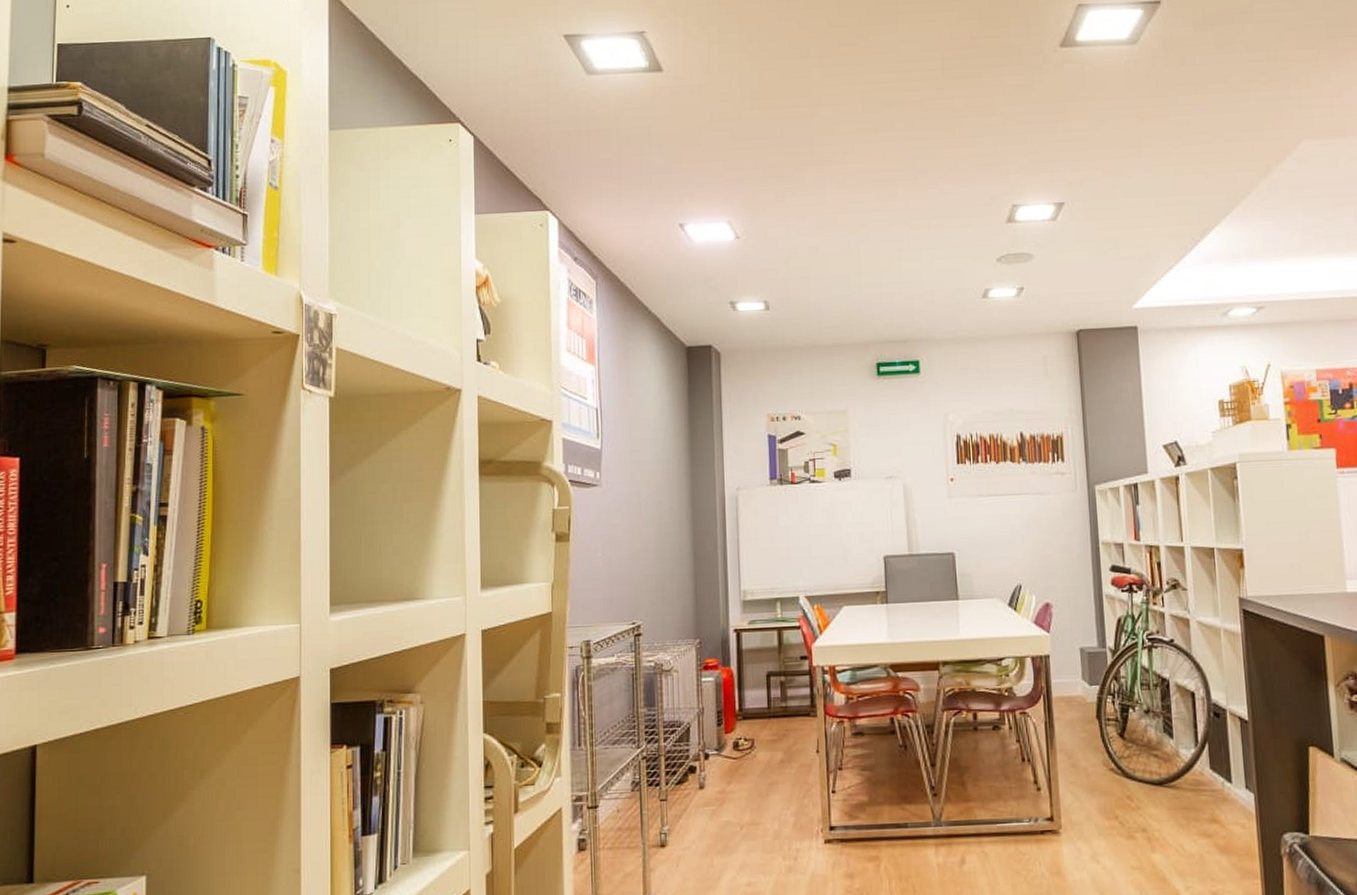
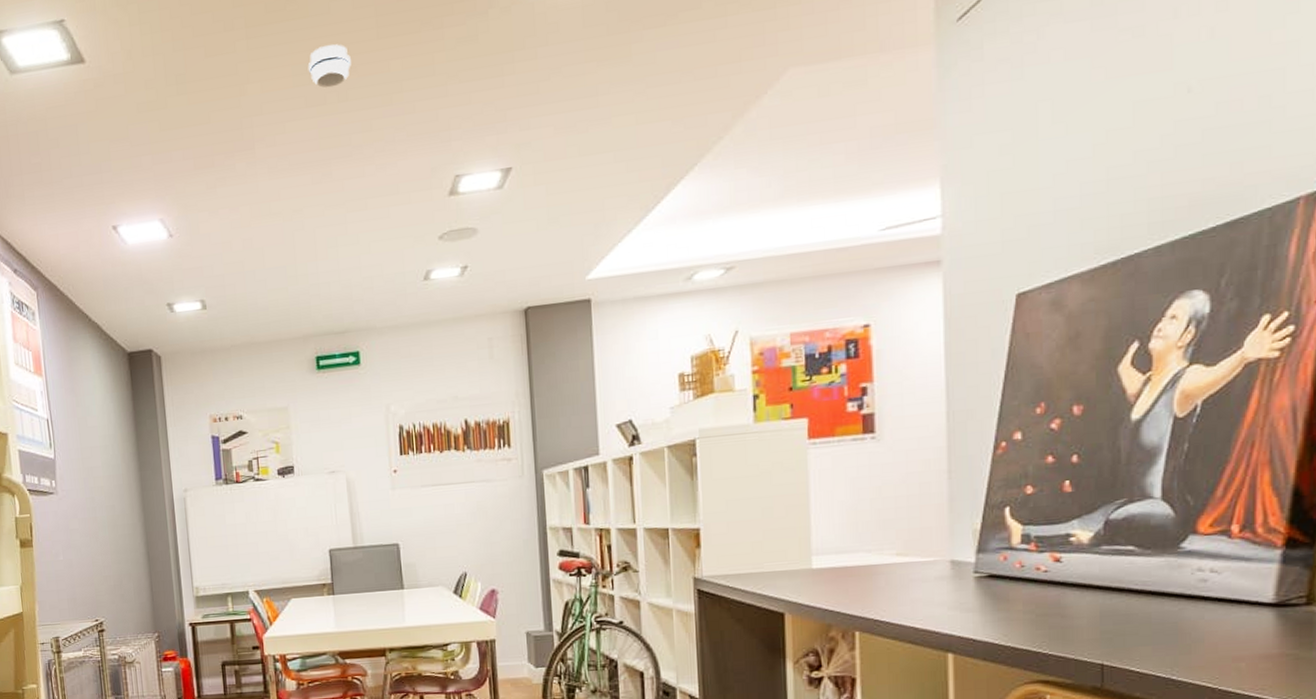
smoke detector: none [877,79,918,117] -> present [307,44,351,88]

